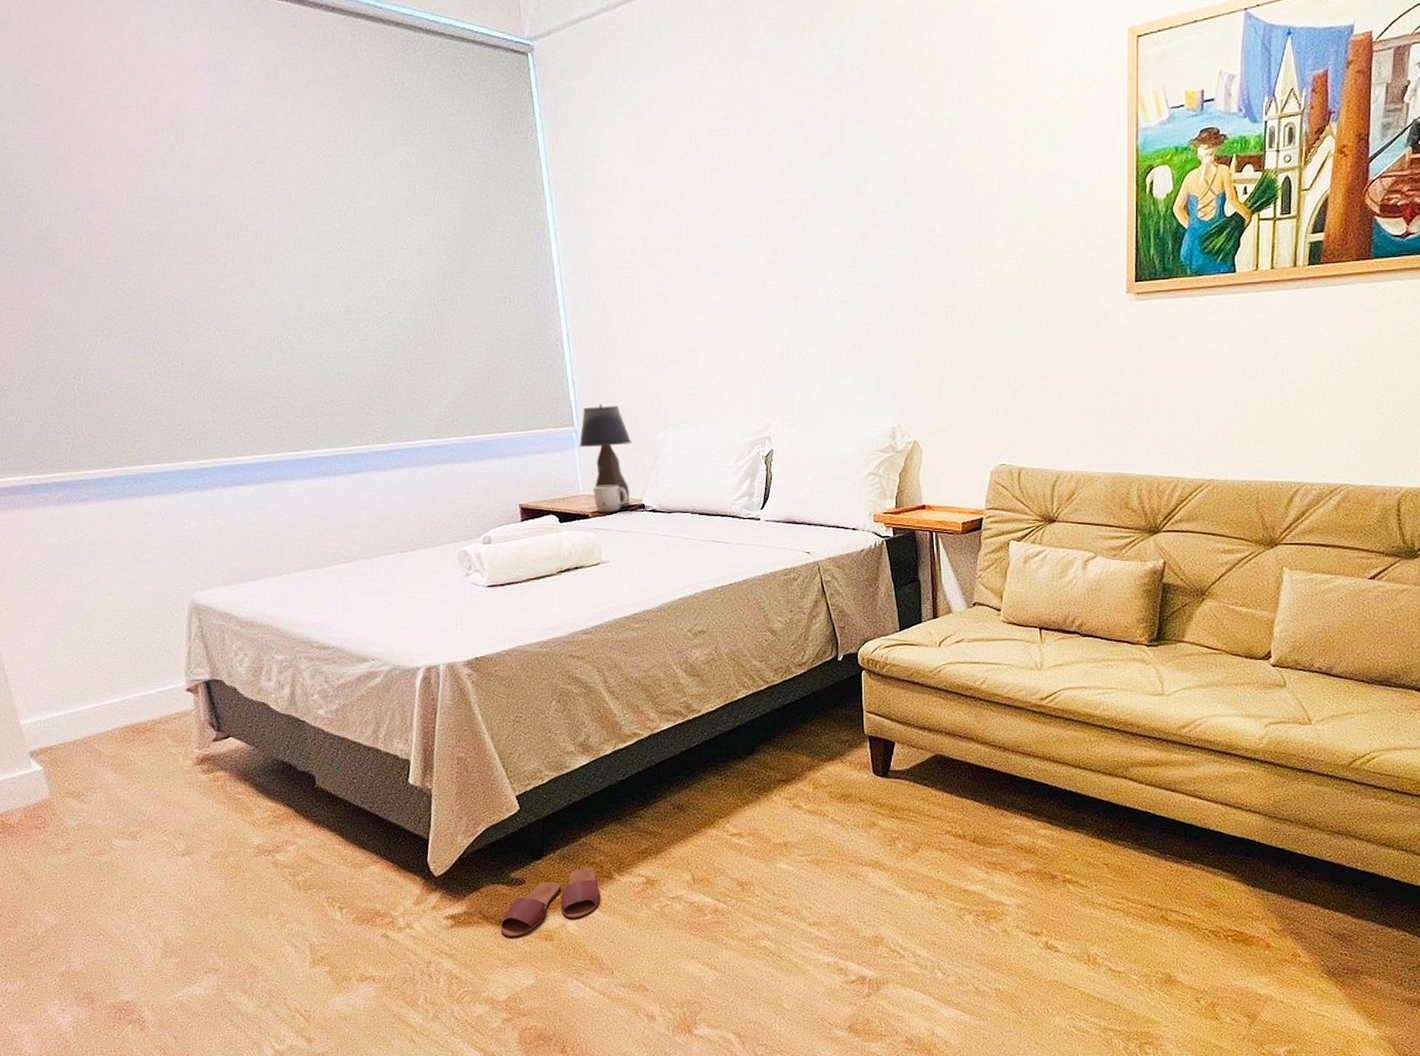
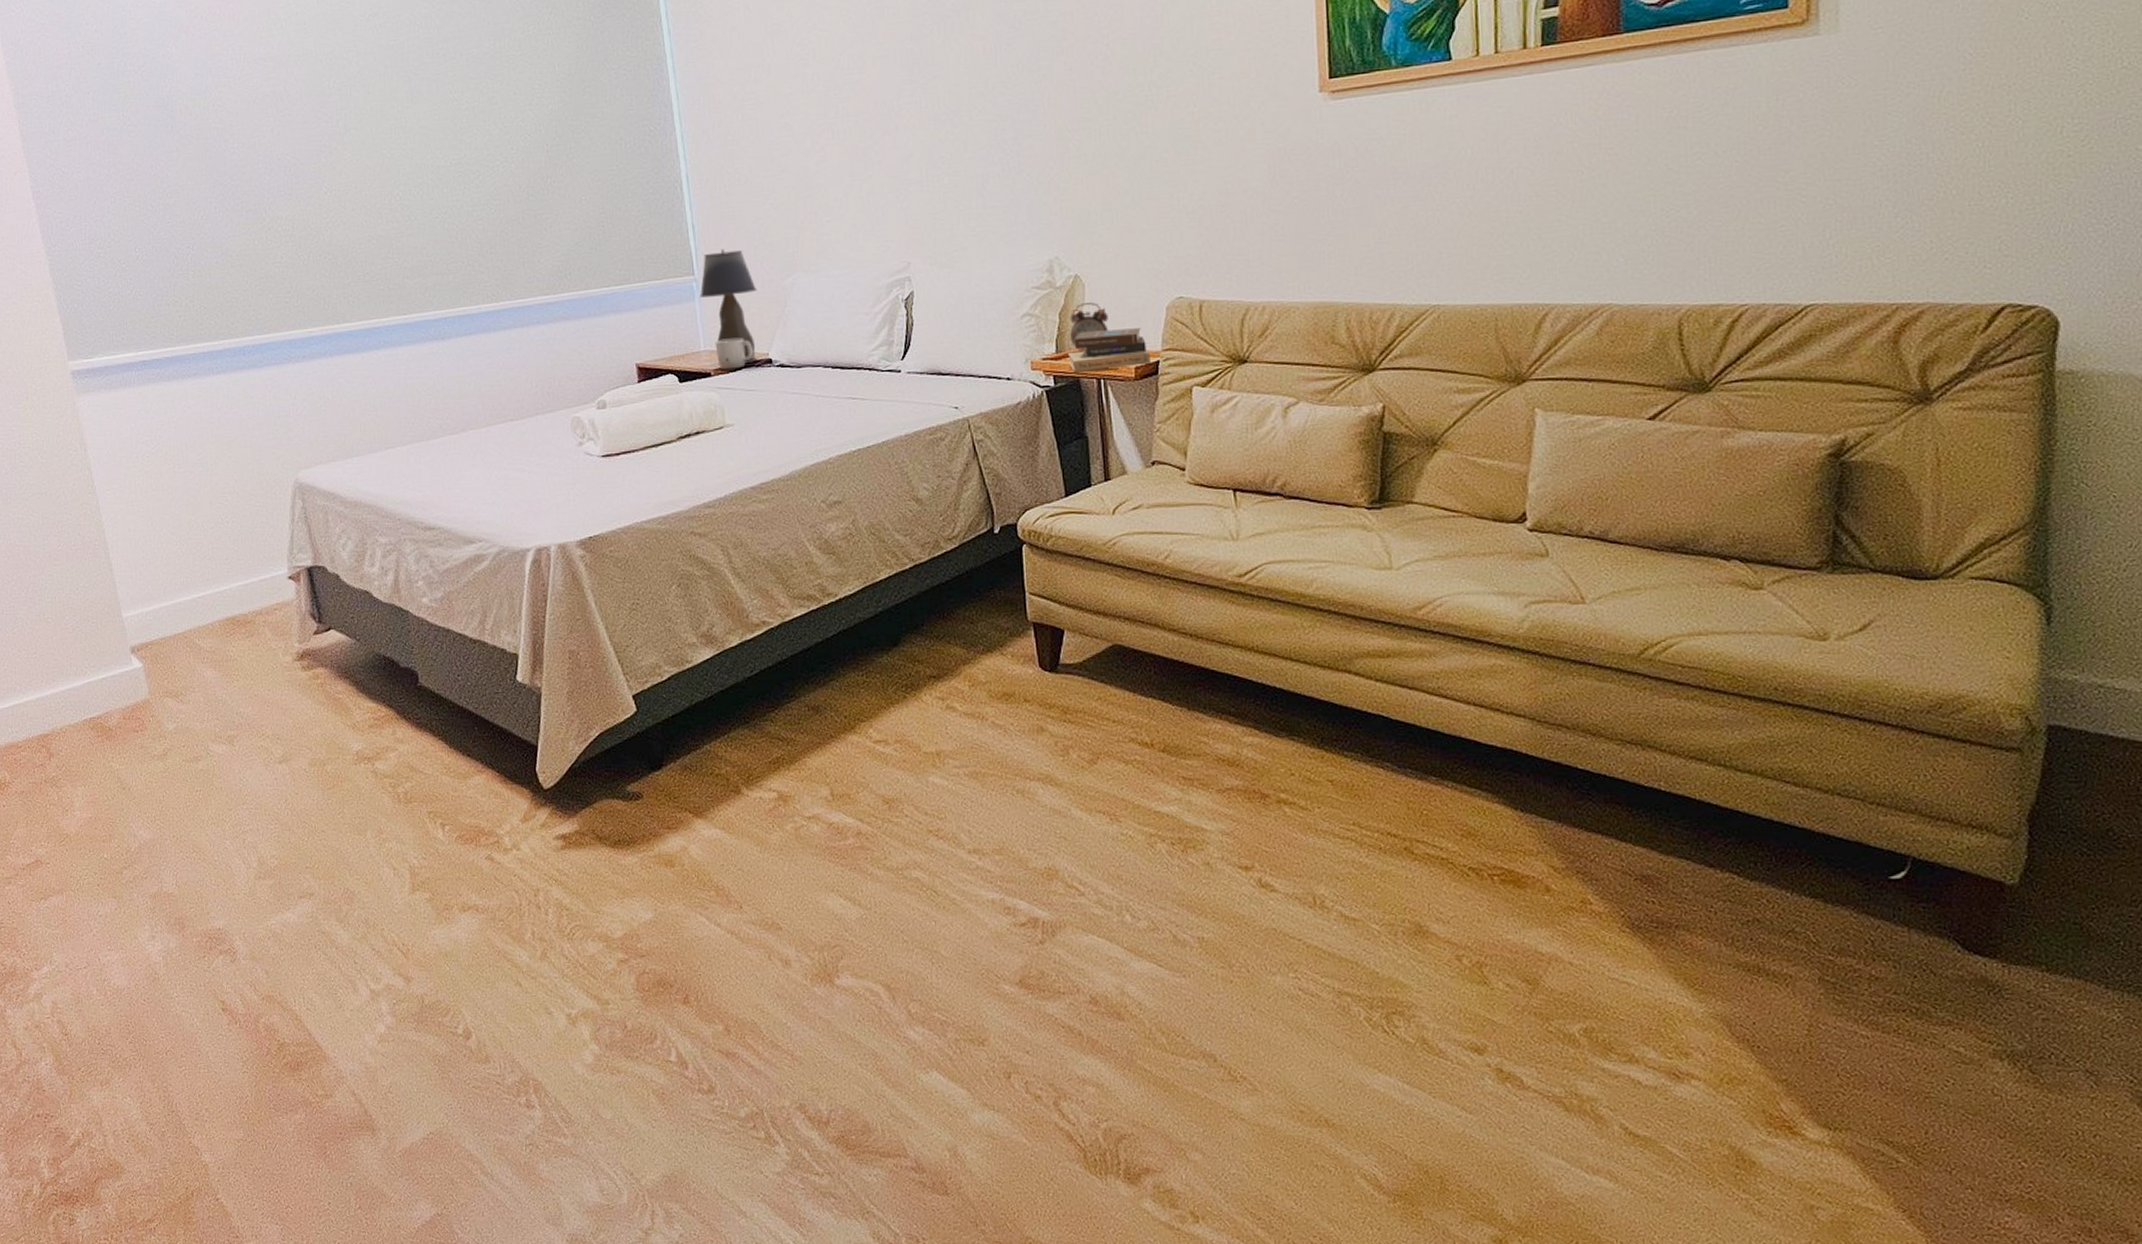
slippers: present [500,867,601,938] -> none [615,779,727,863]
books: none [905,489,975,525] -> present [1067,328,1150,372]
alarm clock: none [908,466,942,509] -> present [1069,302,1109,353]

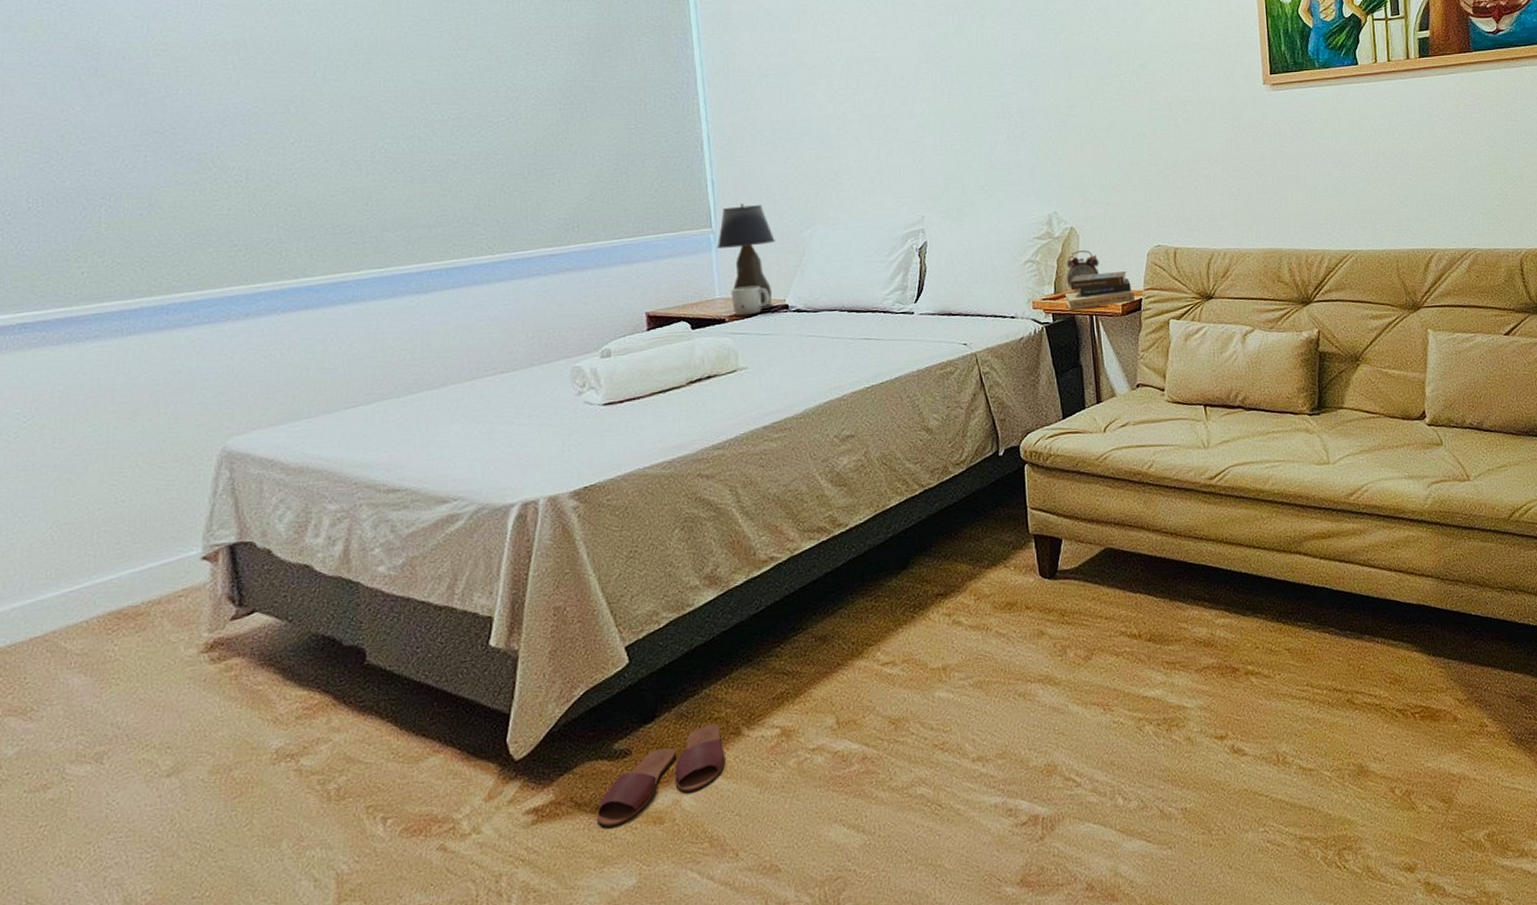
slippers: none [615,779,727,863] -> present [596,723,725,827]

